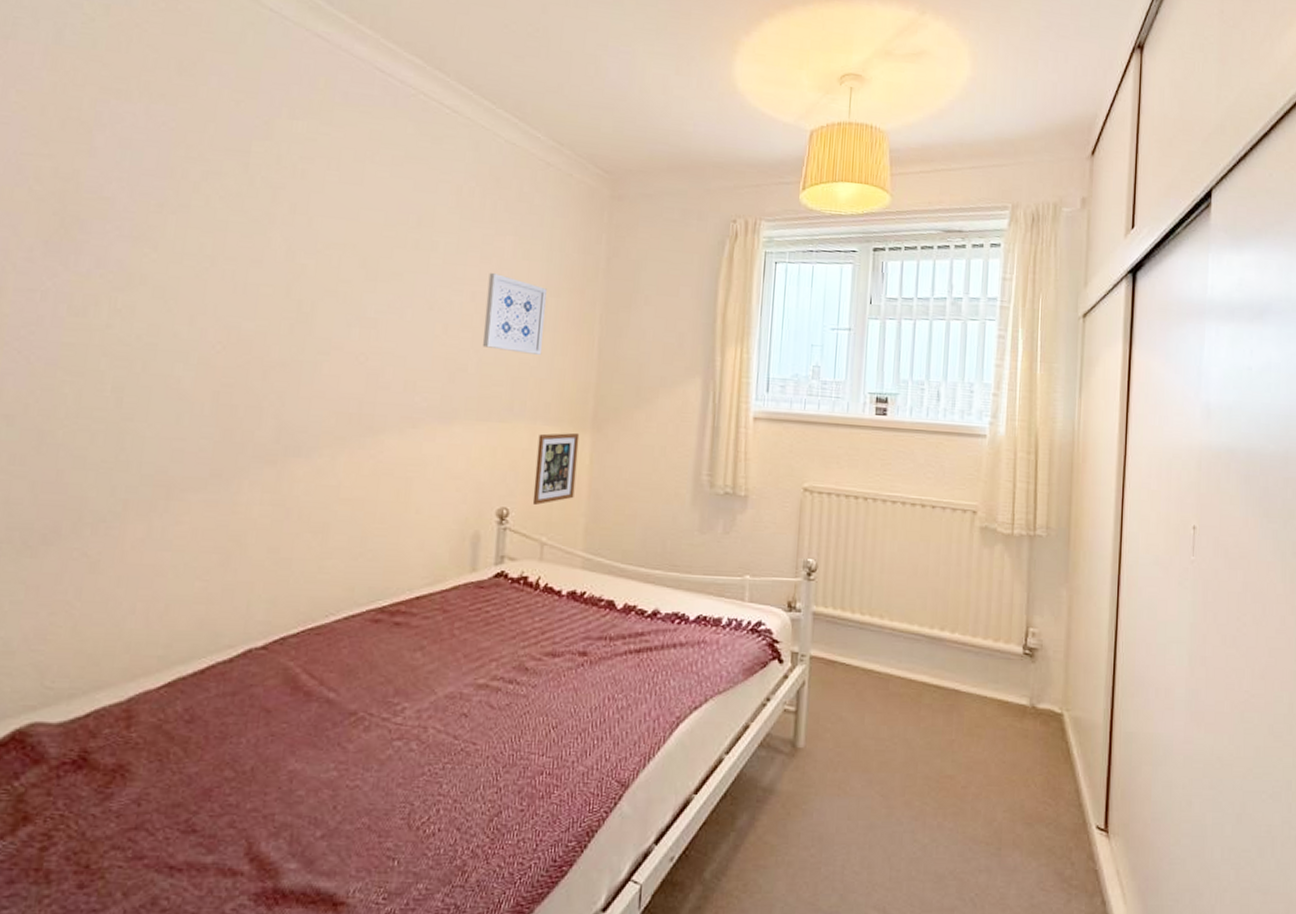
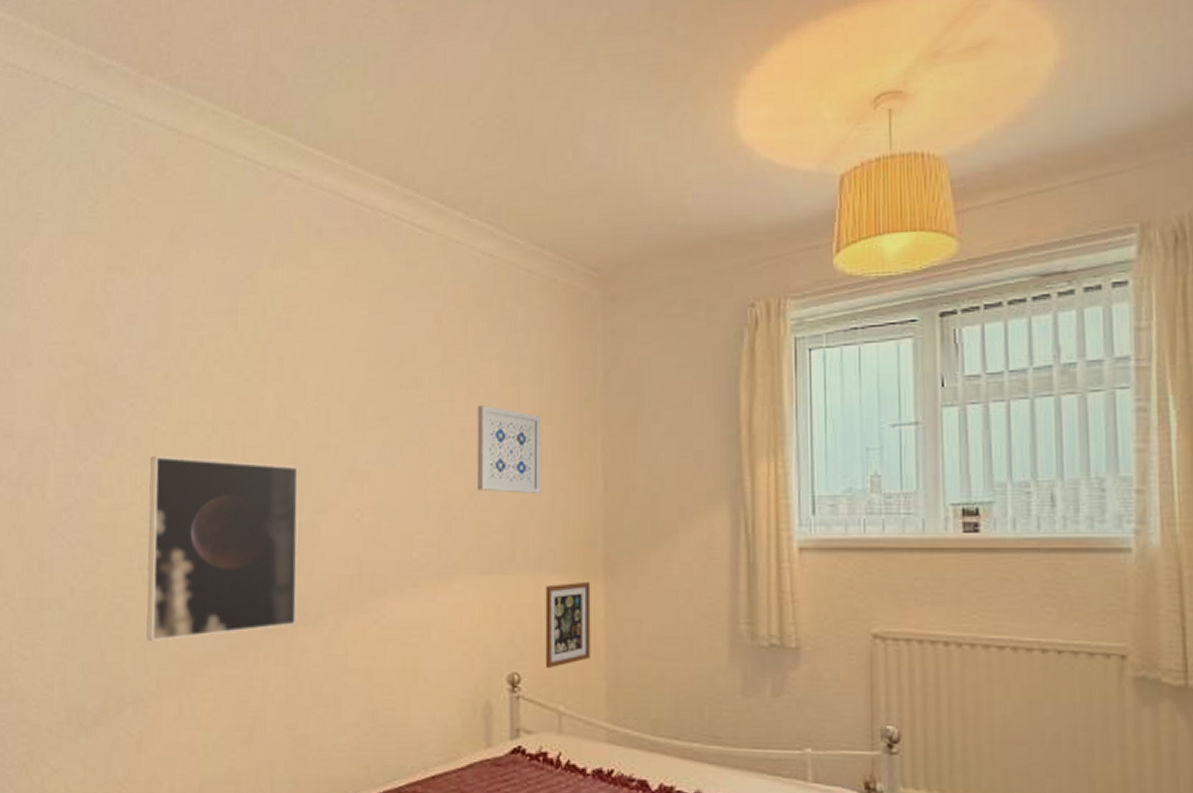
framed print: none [115,281,303,464] -> present [146,455,299,641]

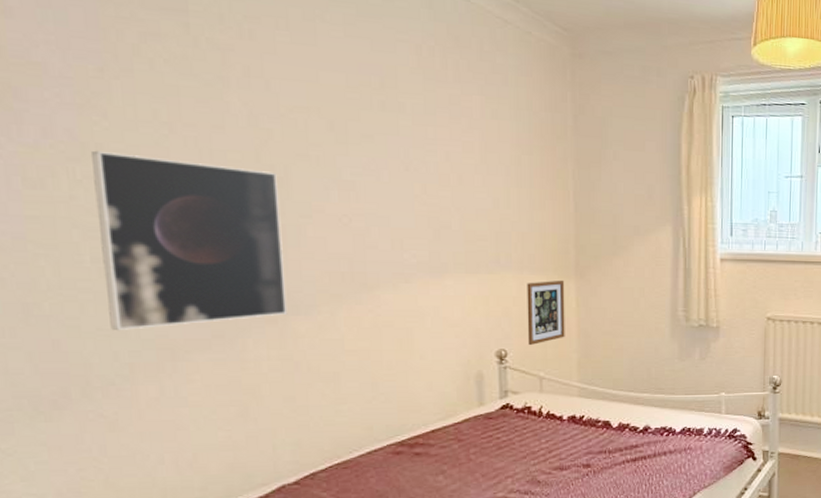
wall art: present [476,405,542,494] -> none [460,133,521,210]

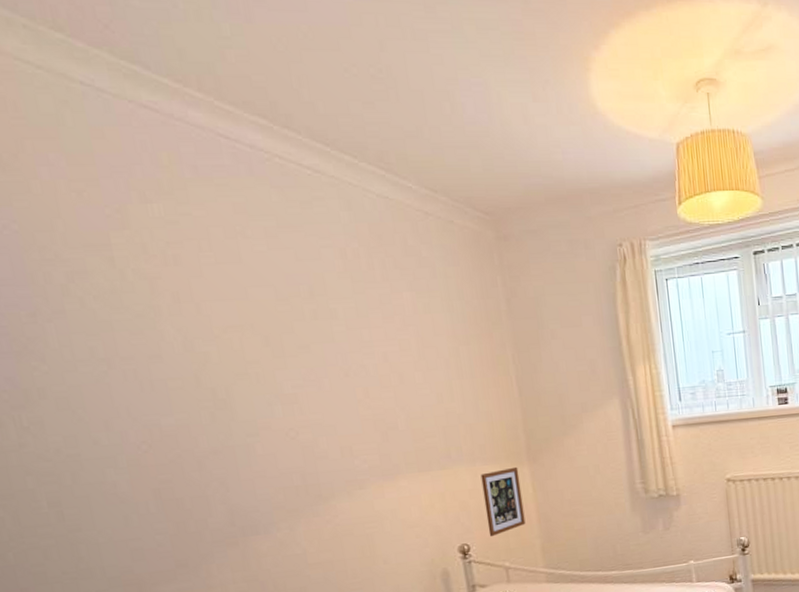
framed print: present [92,150,288,330] -> none [35,395,248,572]

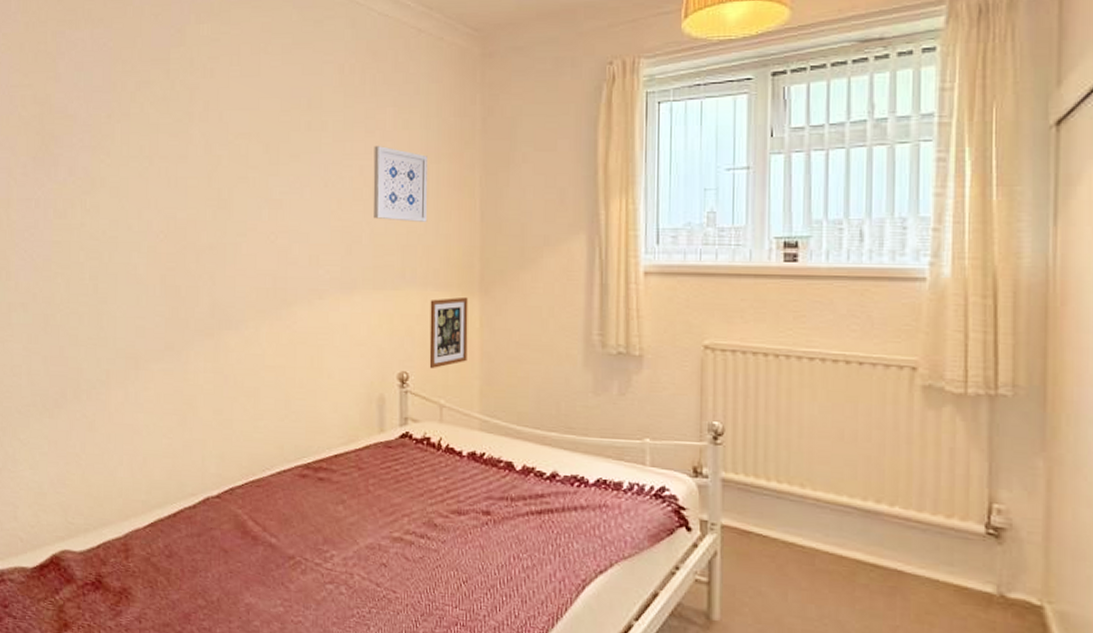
wall art: none [395,331,466,404] -> present [373,146,428,222]

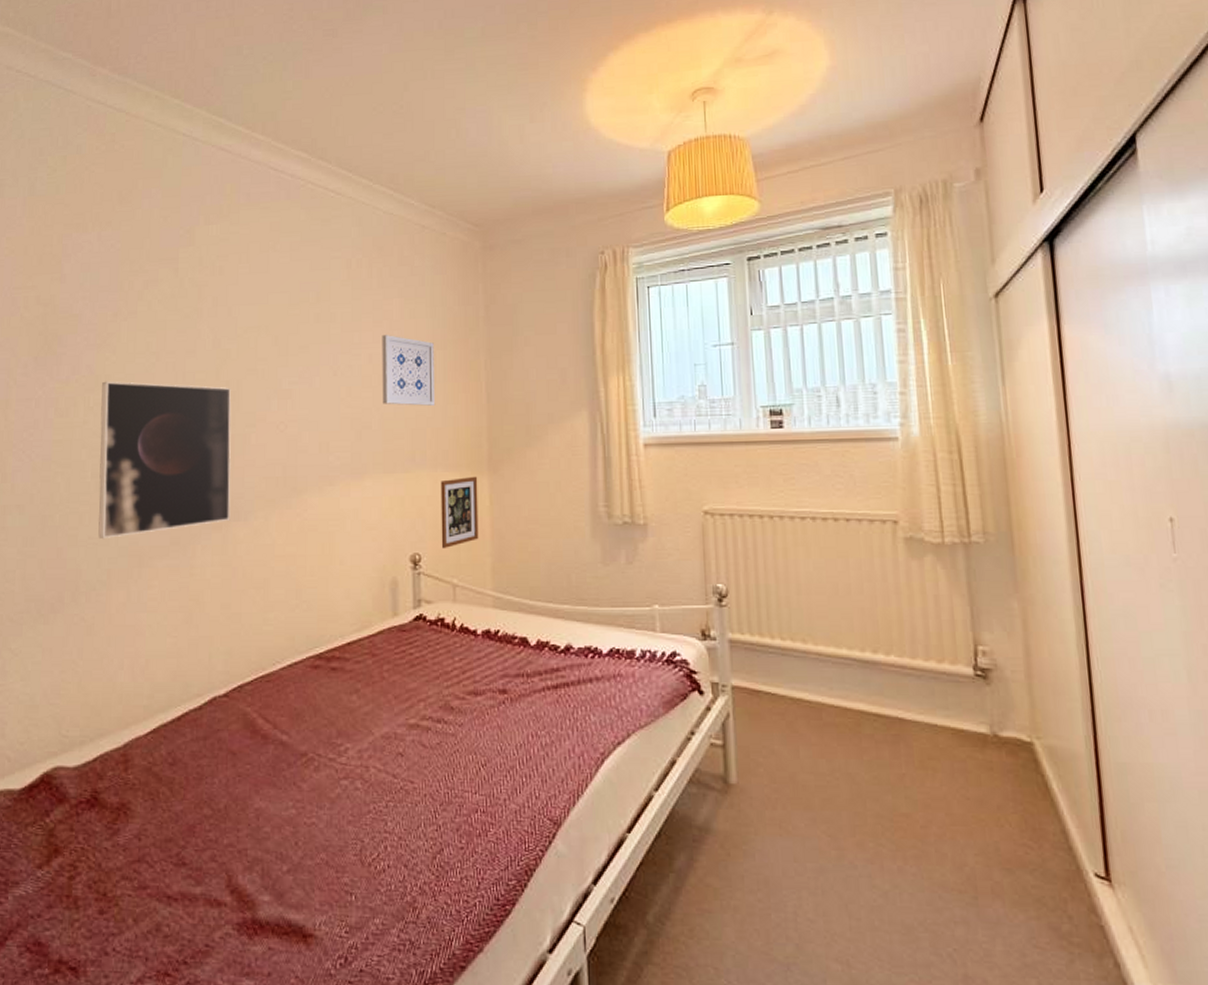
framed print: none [97,184,223,340] -> present [98,381,231,538]

